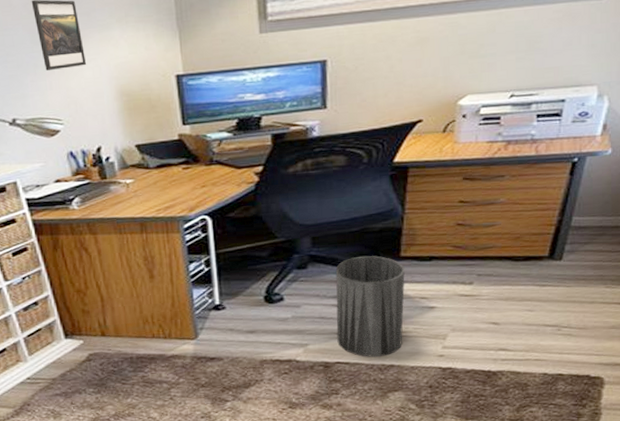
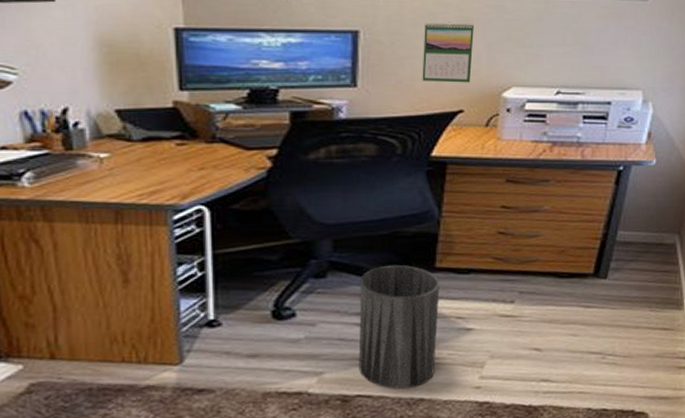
calendar: none [383,42,430,98] -> present [422,22,474,83]

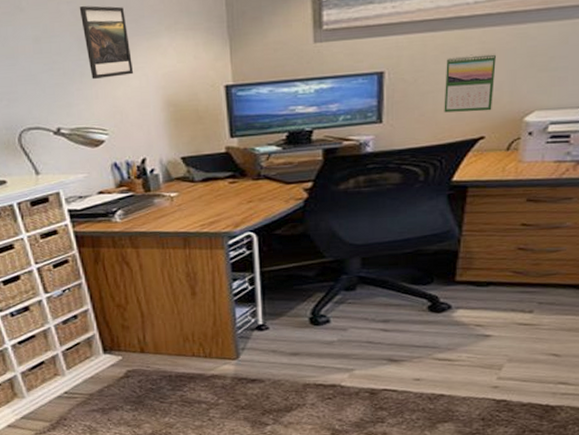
trash can: present [358,264,440,389] -> none [384,278,460,385]

